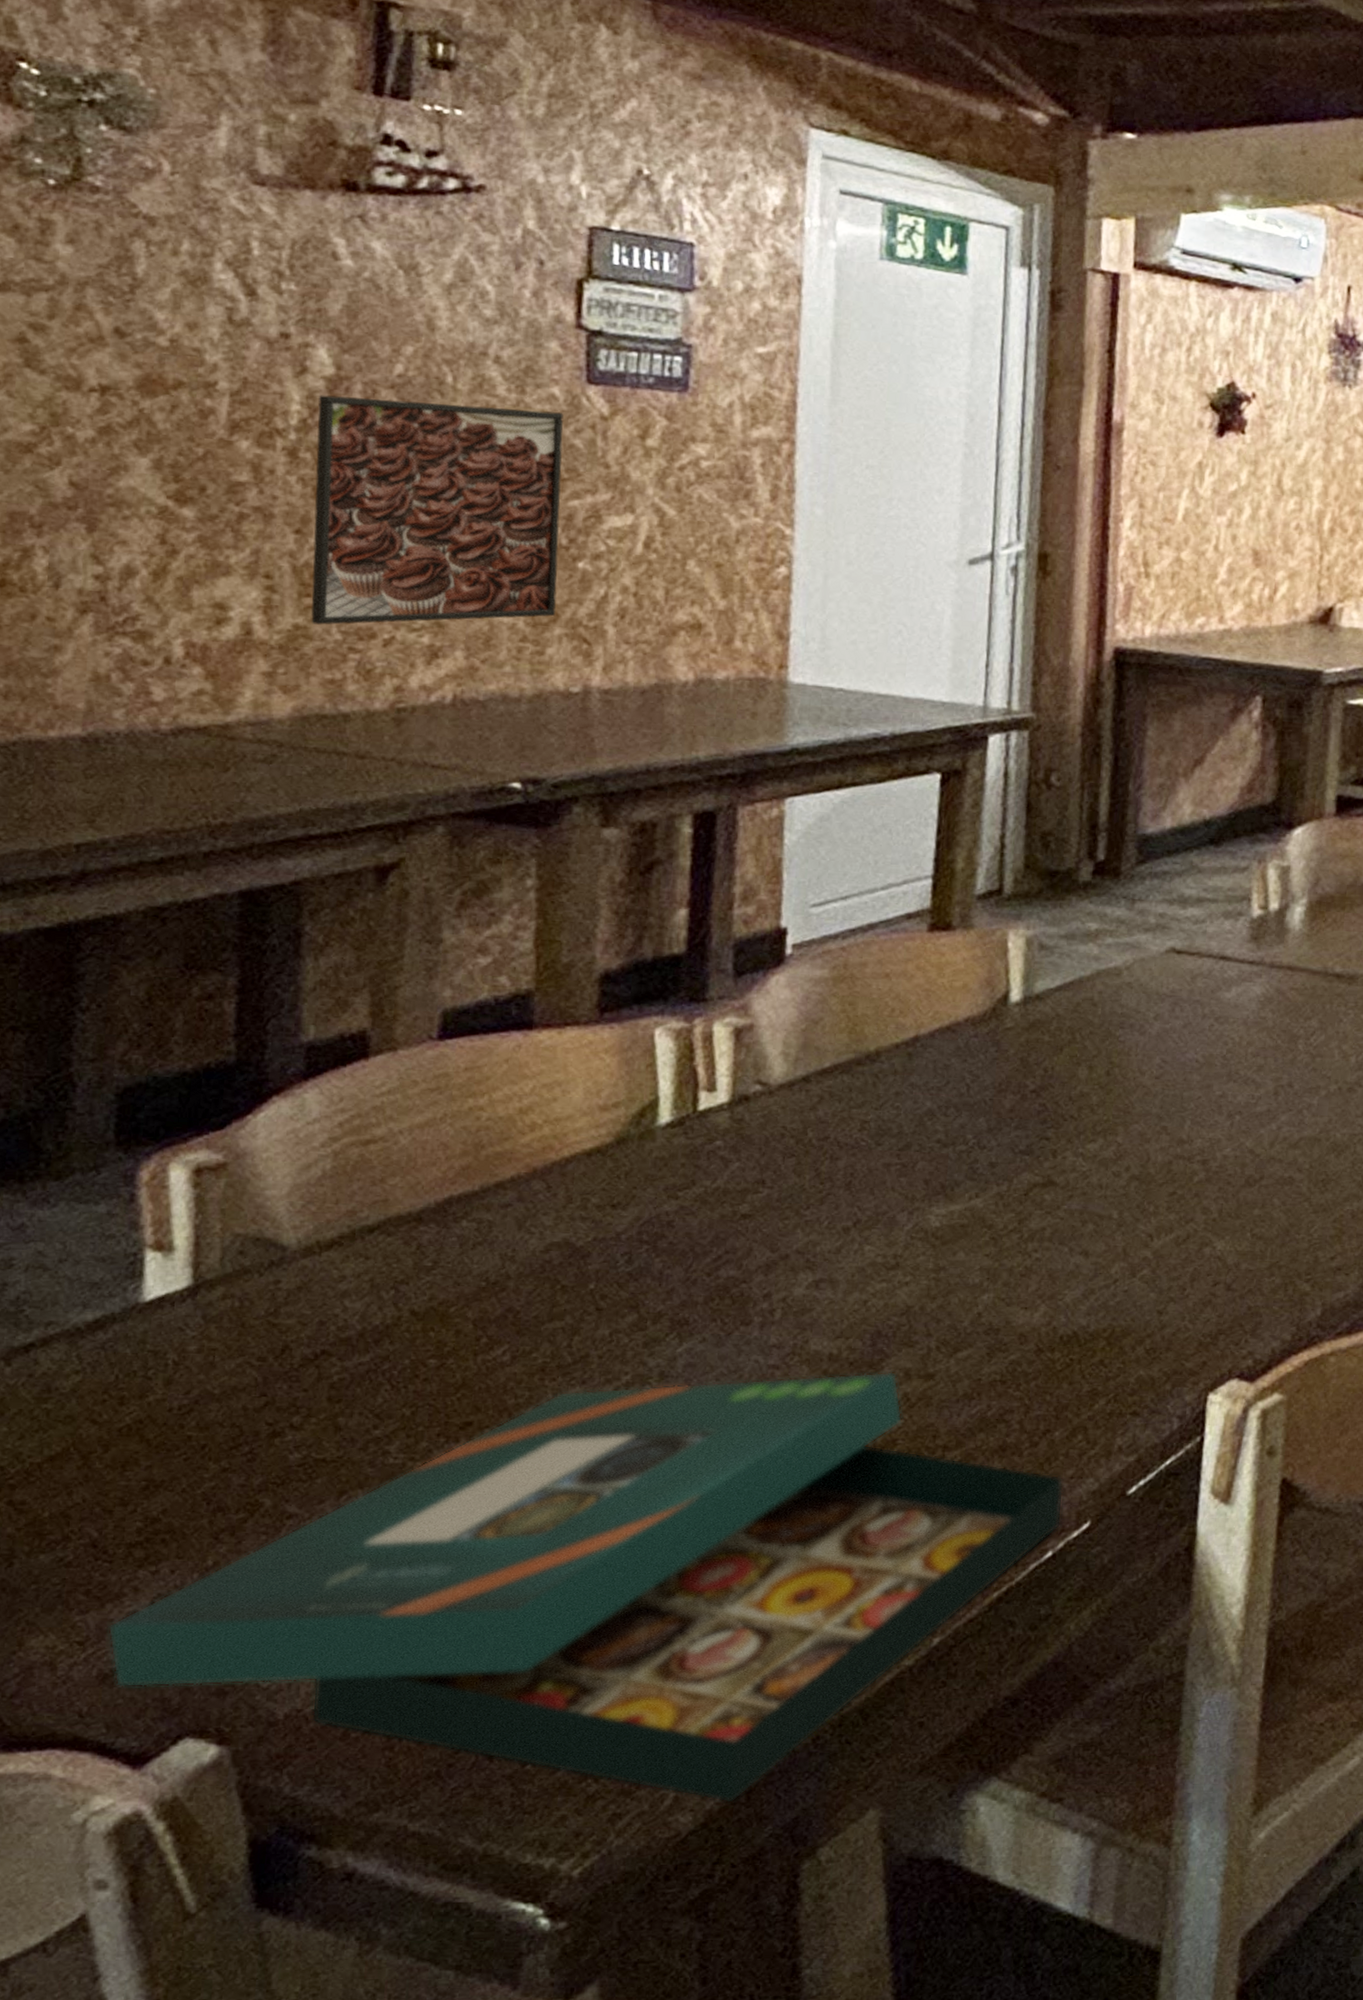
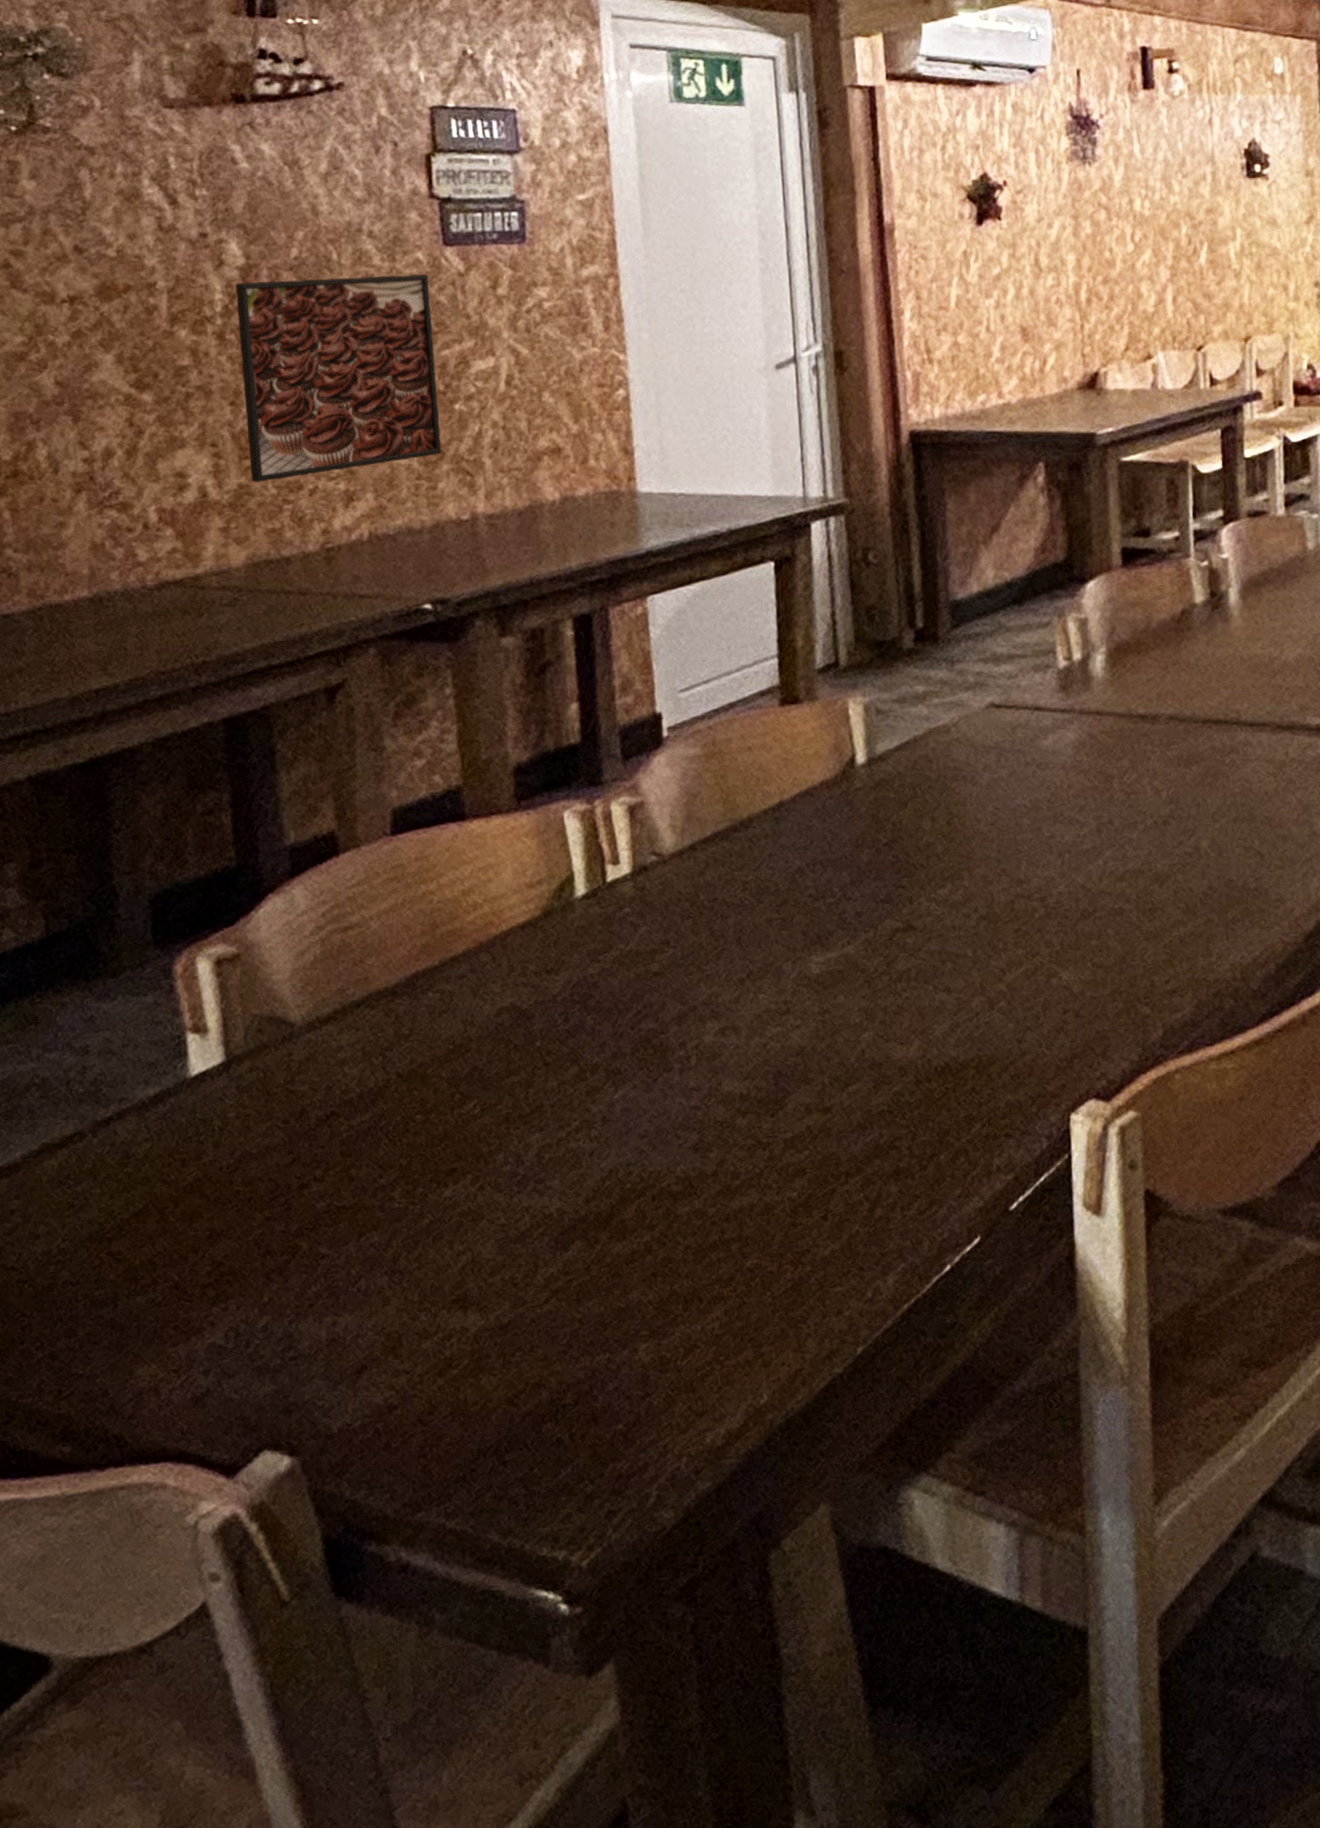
board game: present [107,1371,1064,1804] -> none [195,1106,955,1501]

